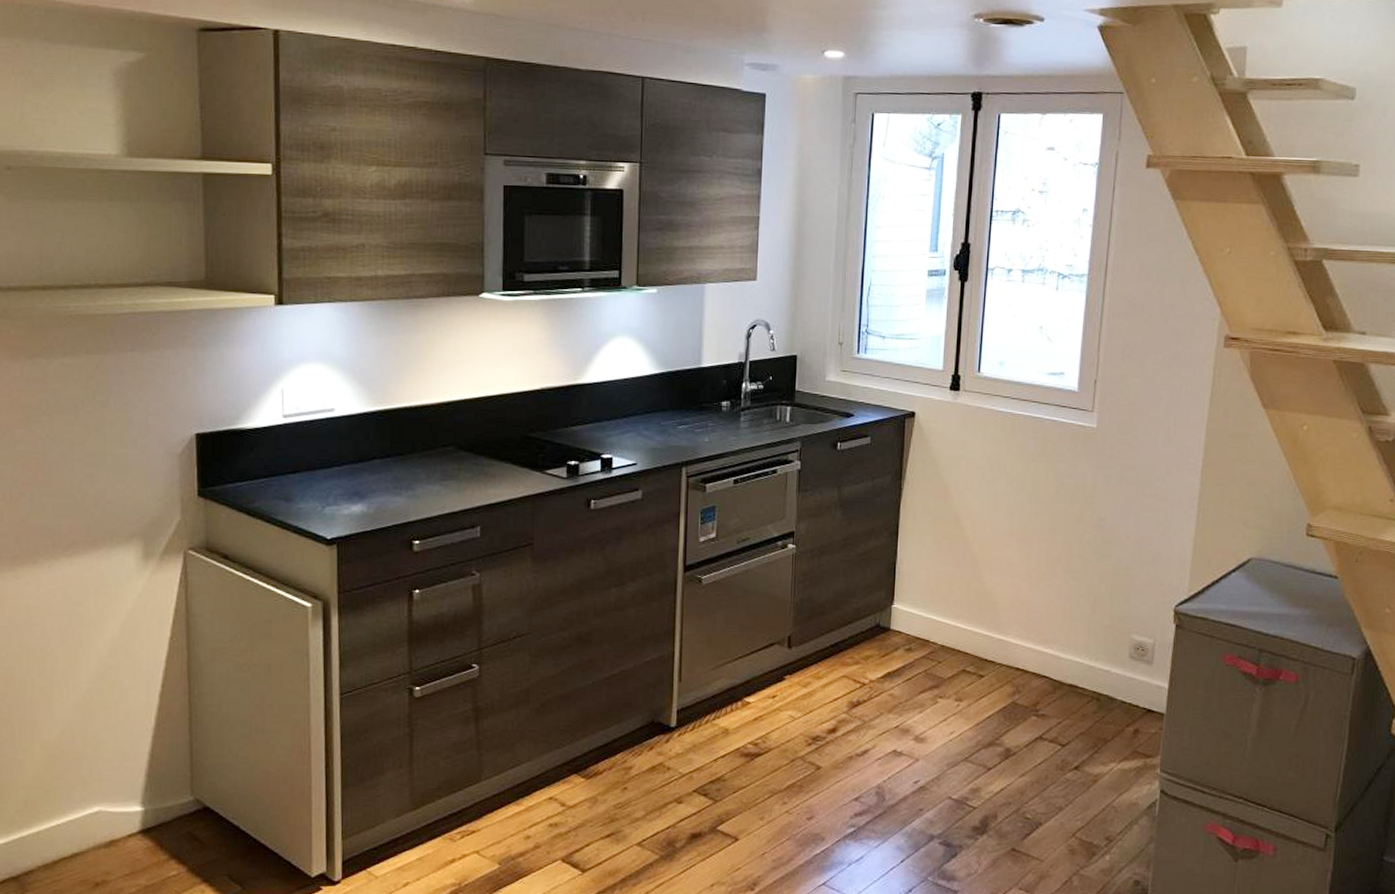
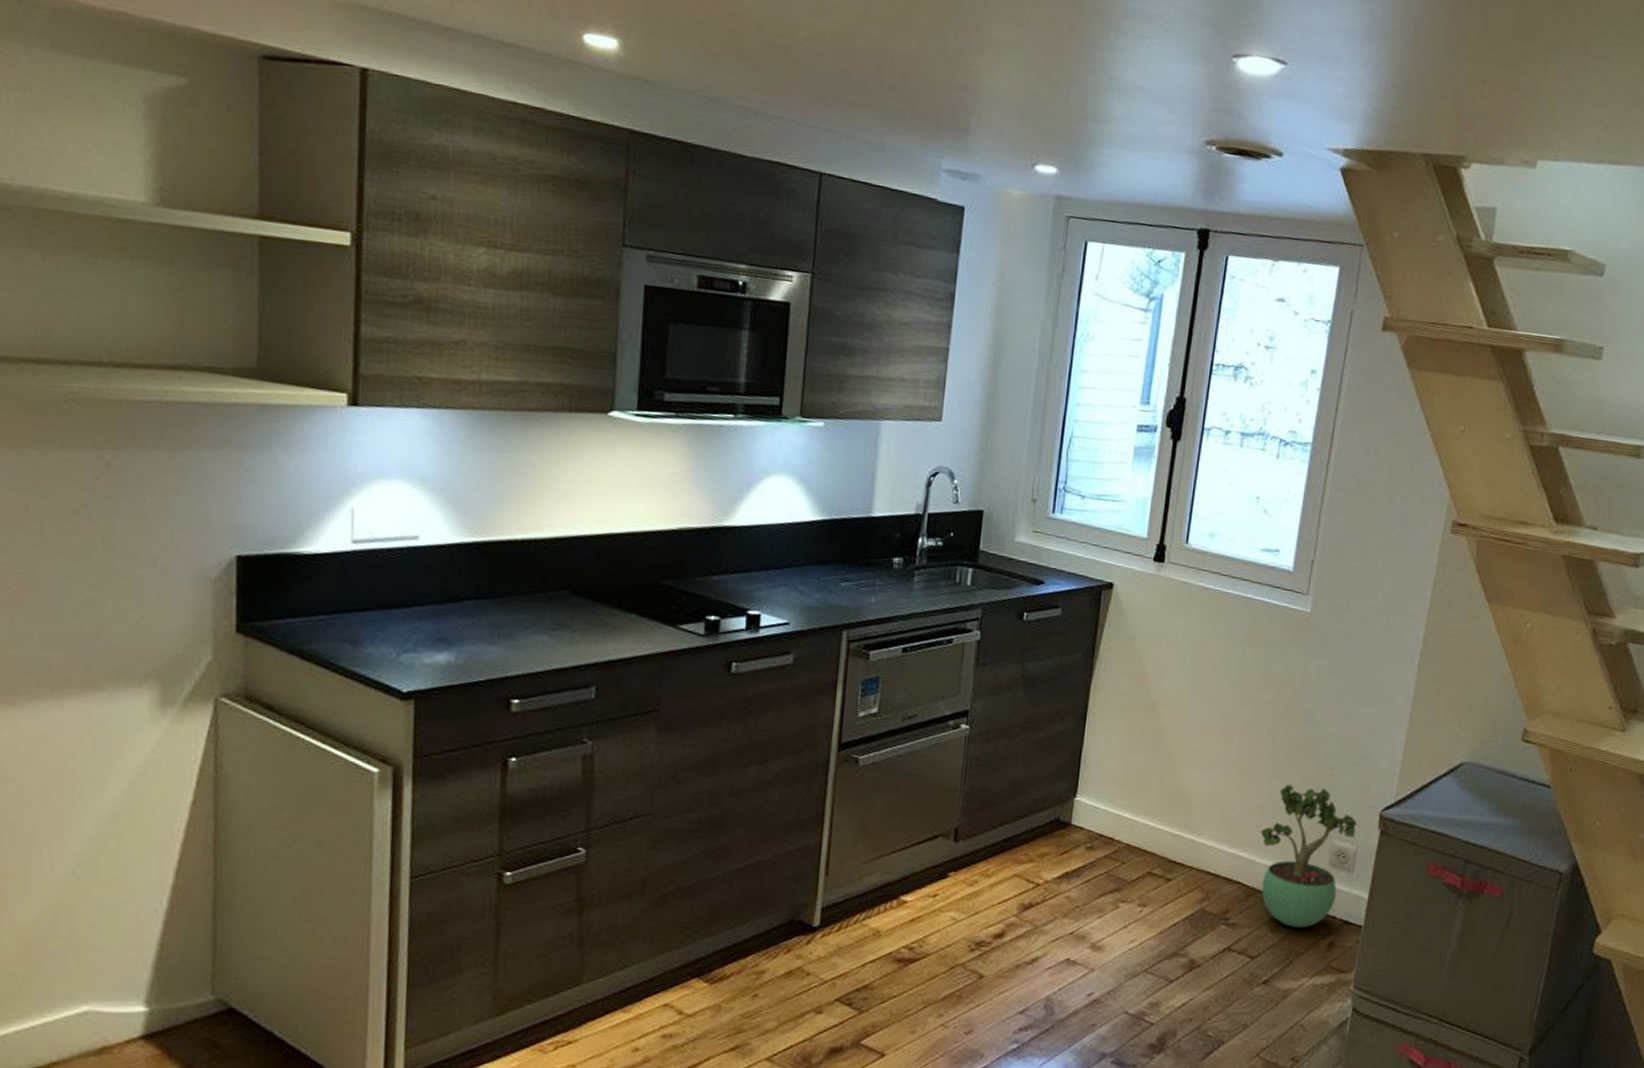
potted plant: none [1062,586,1154,717] -> present [1260,785,1358,928]

